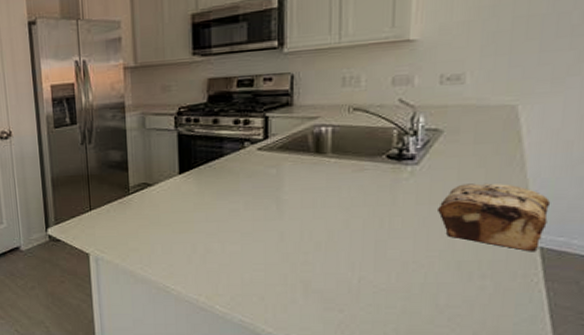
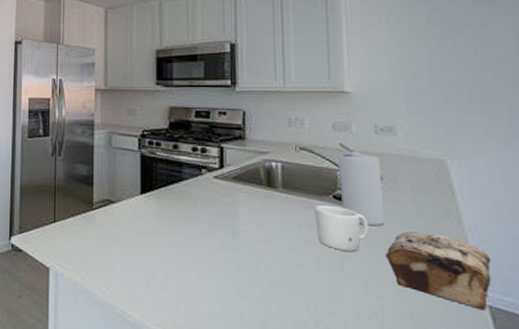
mug: none [365,165,423,209] -> present [315,204,369,251]
paper towel holder: none [394,106,443,182] -> present [337,151,384,226]

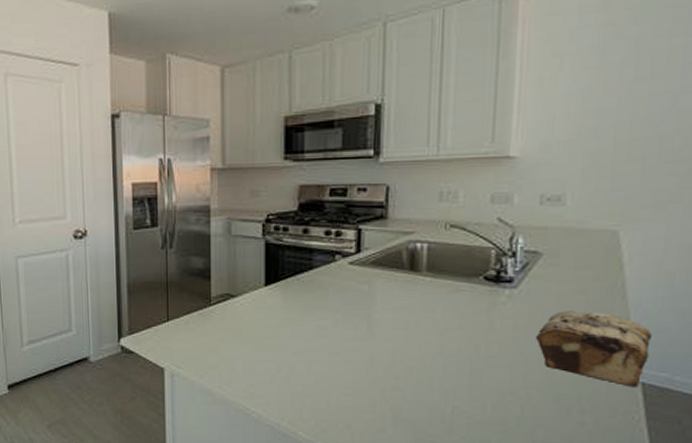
mug: present [315,204,369,251] -> none [461,287,521,335]
paper towel holder: present [337,151,384,226] -> none [492,226,542,307]

